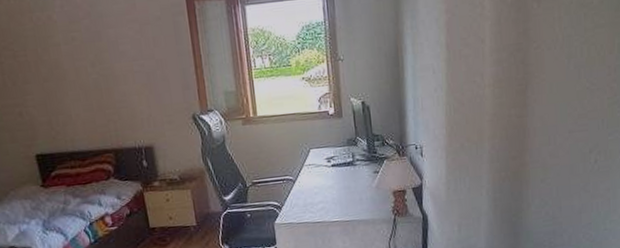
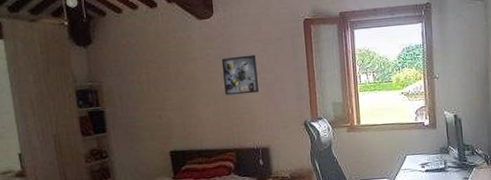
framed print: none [90,37,137,87] -> present [221,54,259,96]

